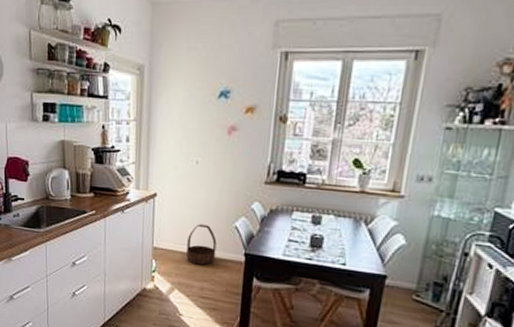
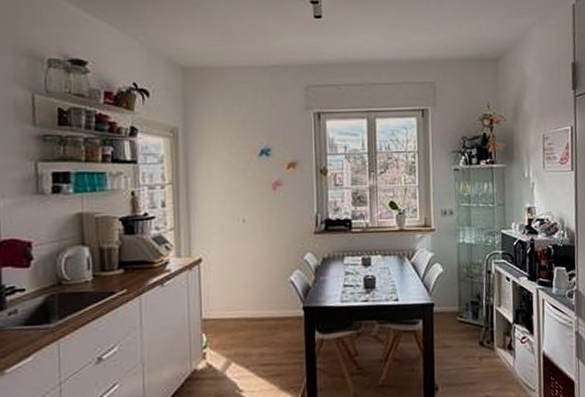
basket: present [186,224,217,266] -> none [241,284,273,330]

